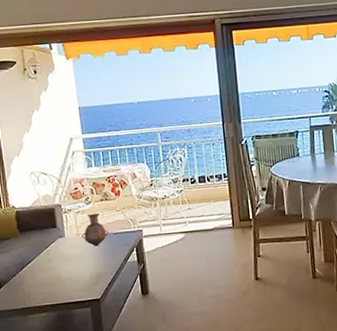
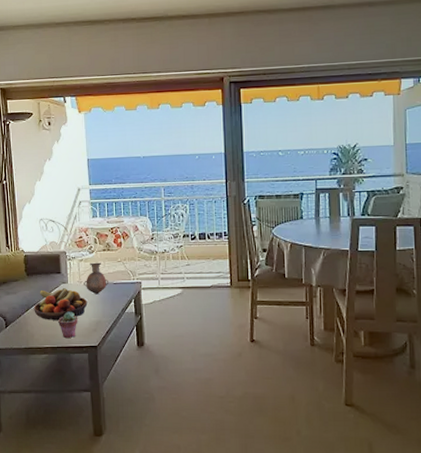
fruit bowl: none [29,242,87,277] -> present [34,288,88,320]
potted succulent: none [57,265,78,295] -> present [58,311,78,339]

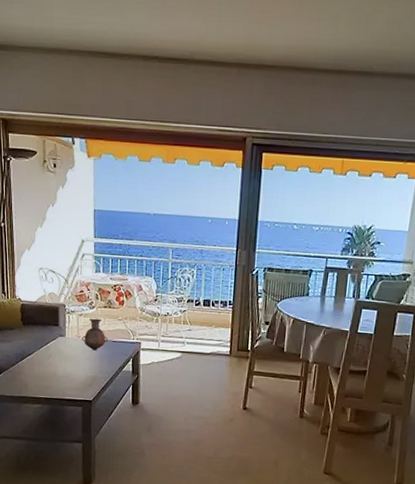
fruit bowl: present [34,288,88,320] -> none [29,340,85,373]
potted succulent: present [58,311,78,339] -> none [53,364,74,391]

